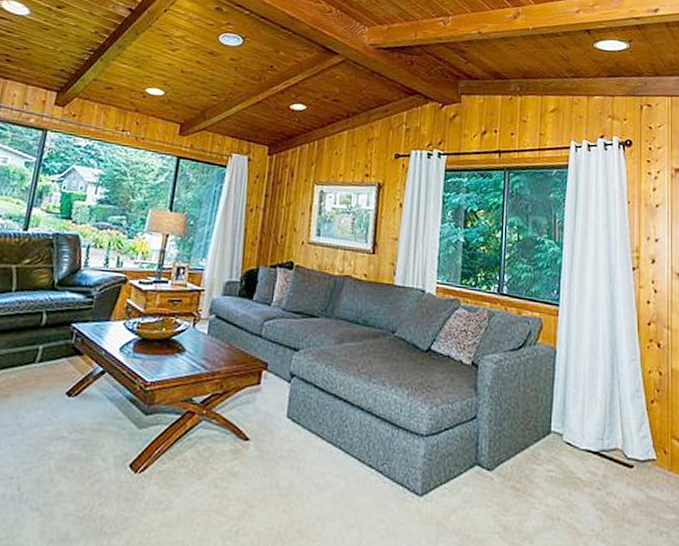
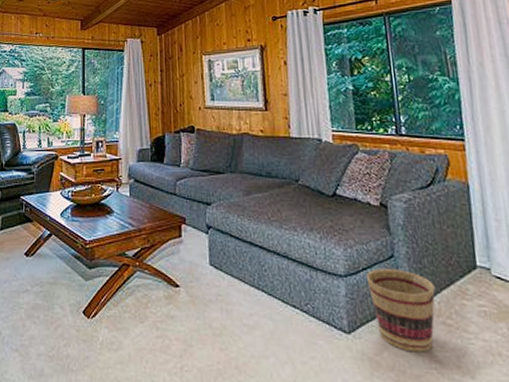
basket: none [446,429,510,517] -> present [365,269,436,353]

